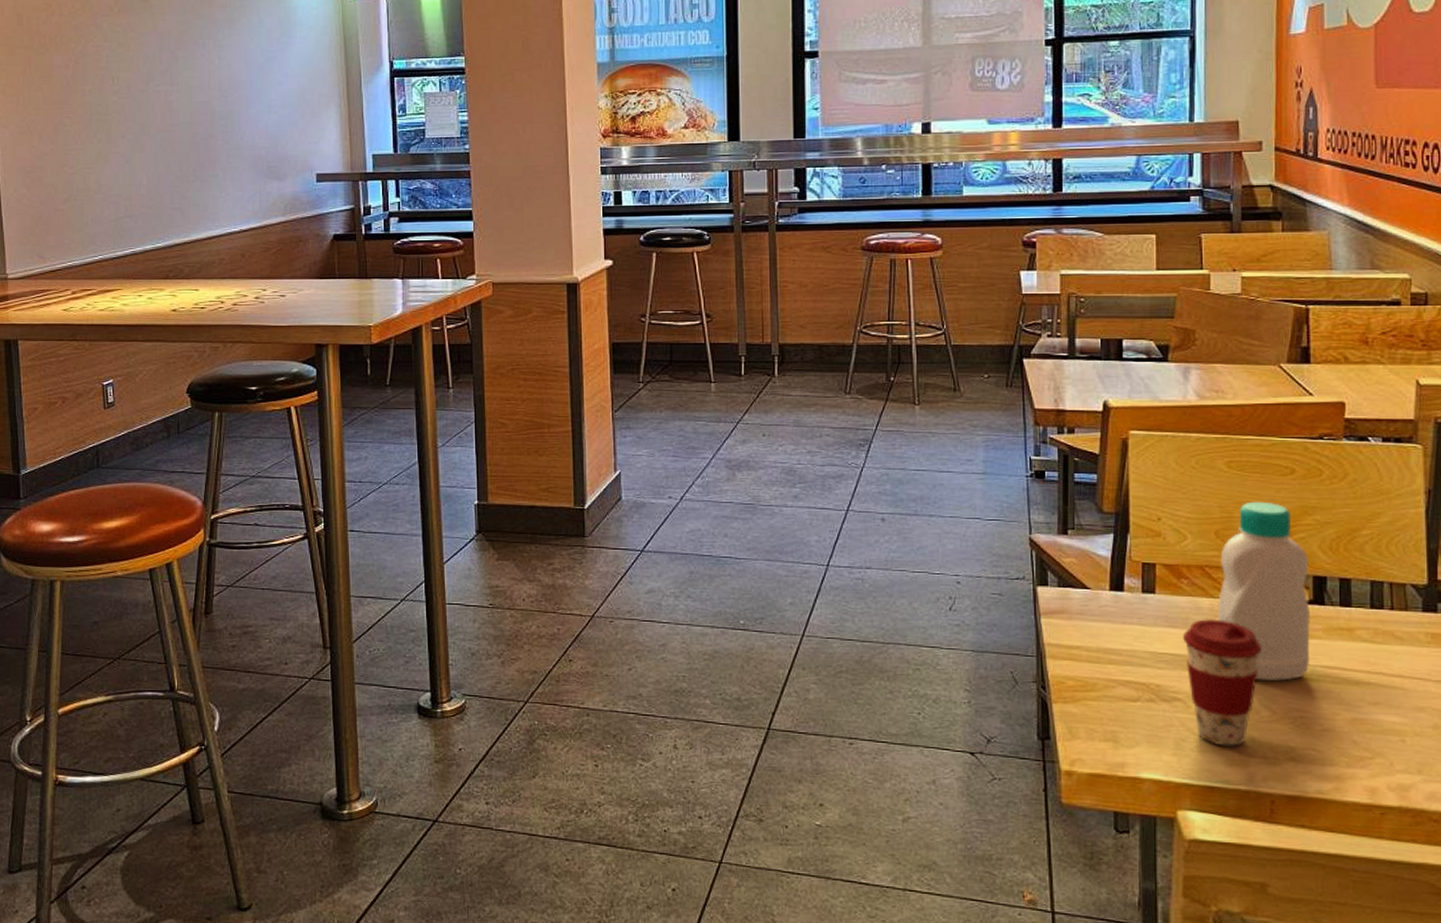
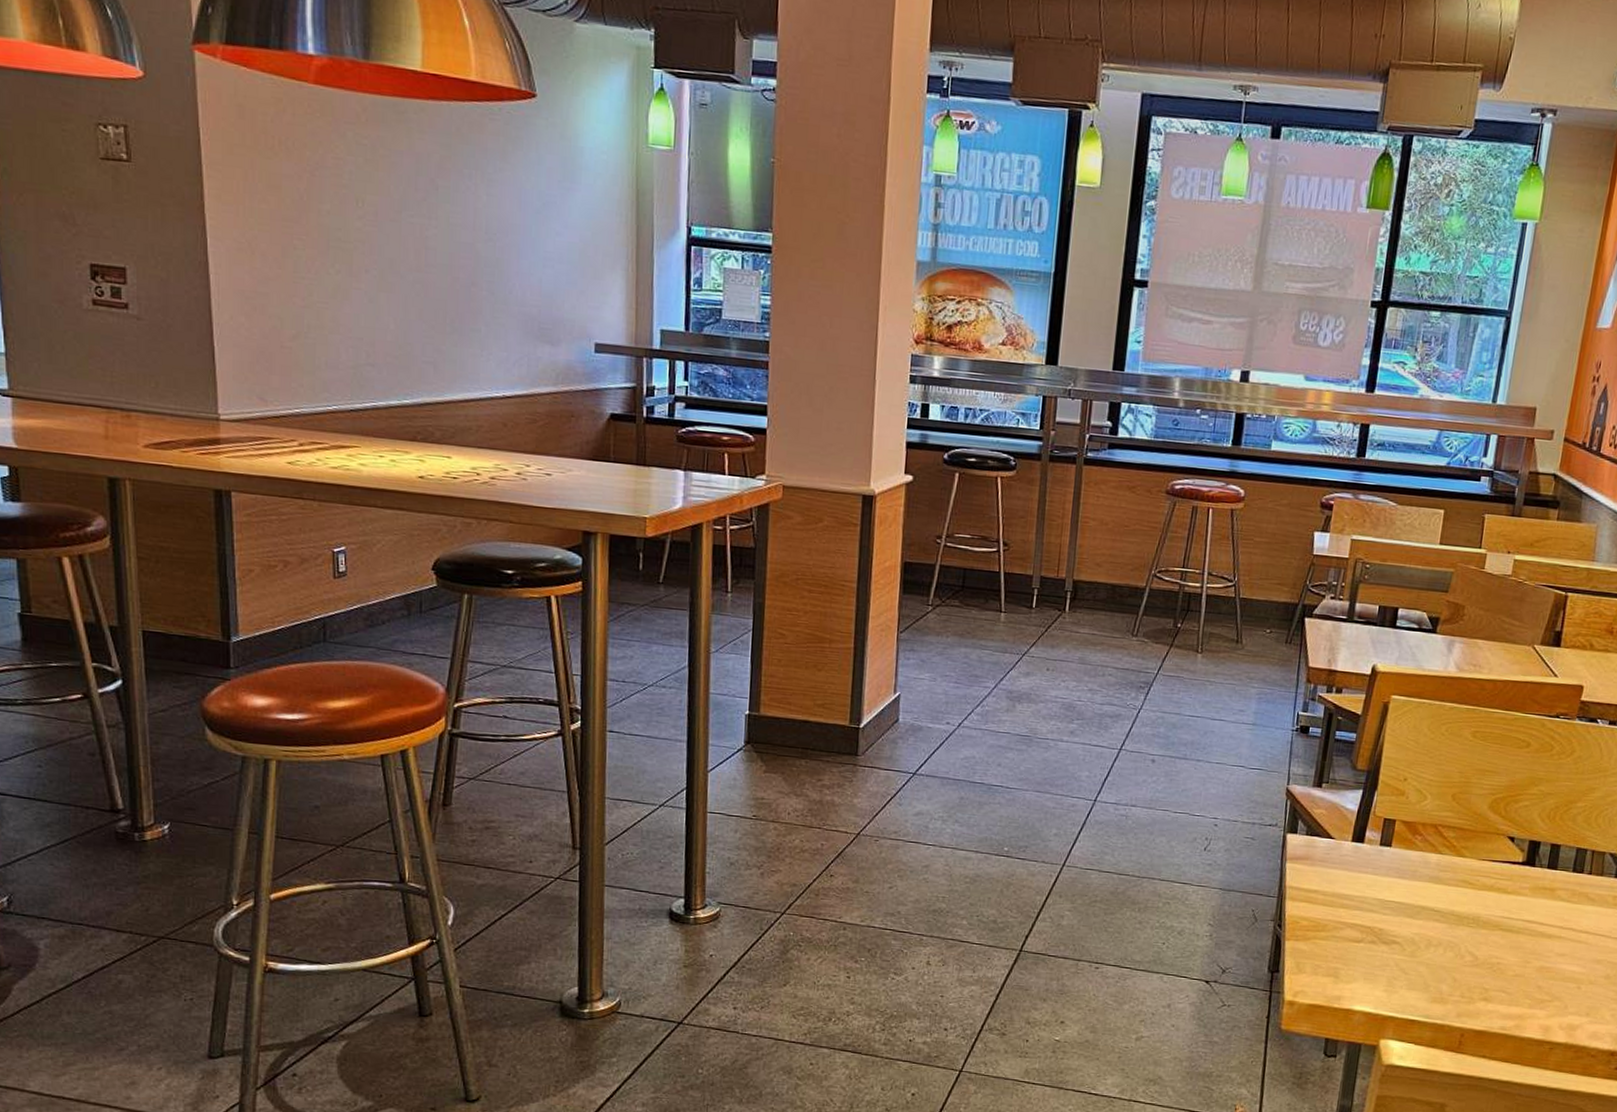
coffee cup: present [1182,618,1261,746] -> none [1408,872,1476,986]
bottle: present [1218,501,1311,682] -> none [1442,769,1529,931]

